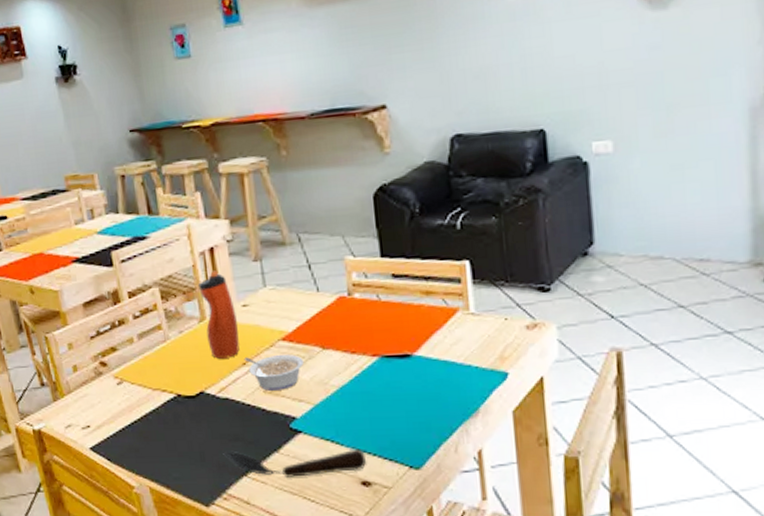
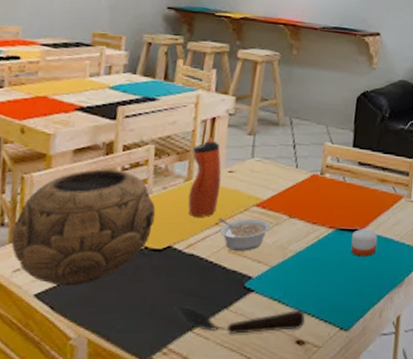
decorative bowl: none [52,318,180,439] -> present [11,169,156,286]
candle: none [402,352,437,386] -> present [351,228,378,257]

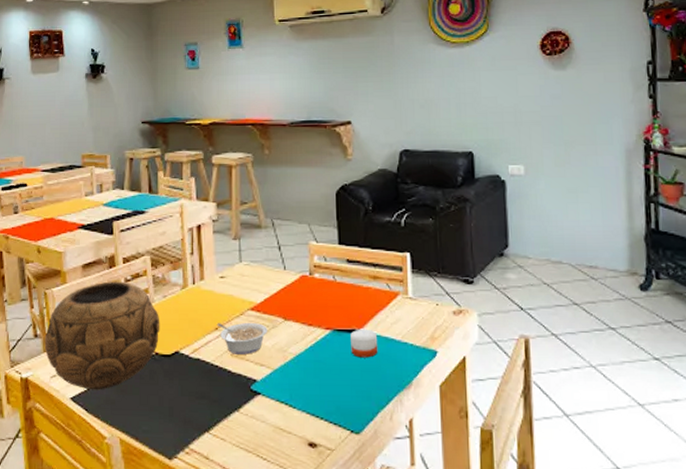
spoon: present [173,305,305,334] -> none [188,407,314,436]
water bottle: present [188,138,222,217] -> none [185,245,214,323]

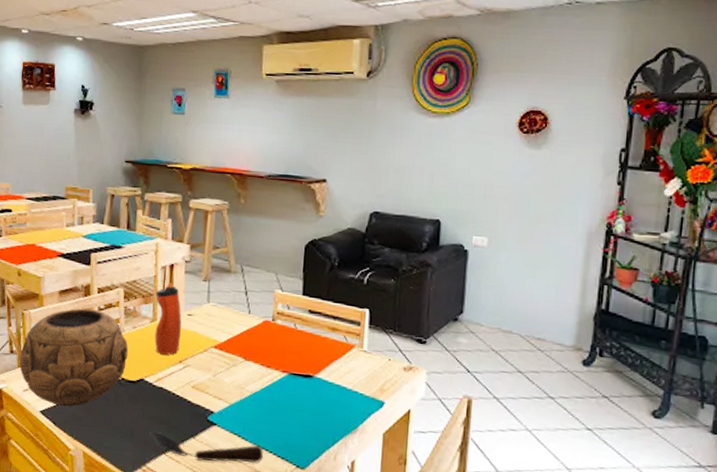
water bottle: none [185,245,214,323] -> present [154,283,182,355]
spoon: none [188,407,314,436] -> present [148,430,263,464]
legume: present [216,323,268,355] -> none [181,356,228,388]
candle: present [350,329,378,358] -> none [304,375,330,402]

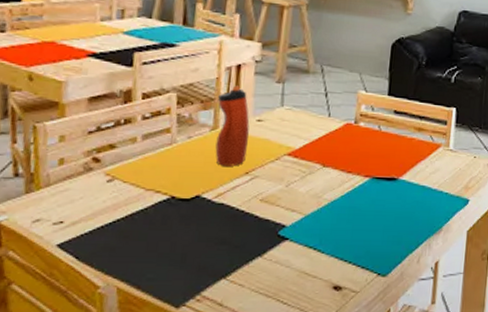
decorative bowl: present [19,308,129,407] -> none [27,118,182,236]
spoon: present [148,430,263,464] -> none [204,253,342,281]

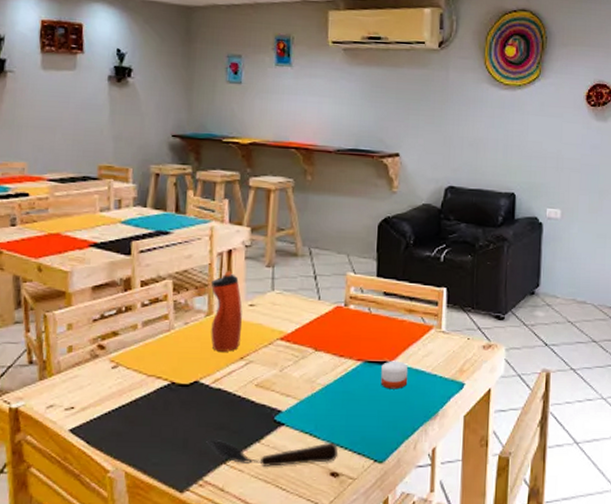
spoon: none [204,253,342,281] -> present [205,438,338,466]
candle: none [387,177,415,205] -> present [381,360,408,389]

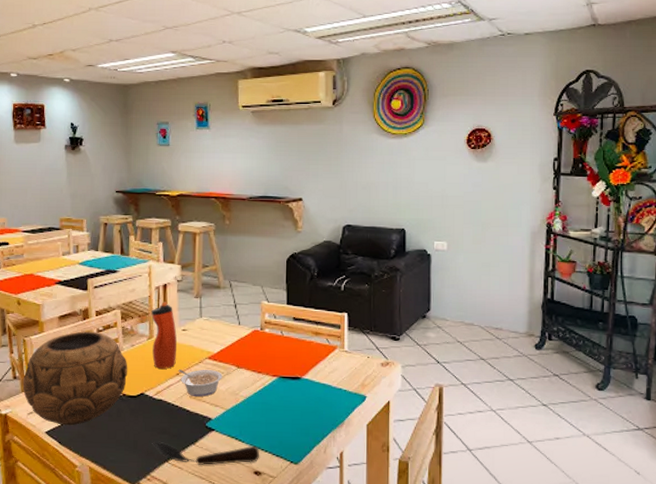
decorative bowl: none [41,305,180,422] -> present [22,331,128,426]
legume: none [242,352,297,385] -> present [178,369,222,397]
candle: present [381,360,408,389] -> none [293,376,317,401]

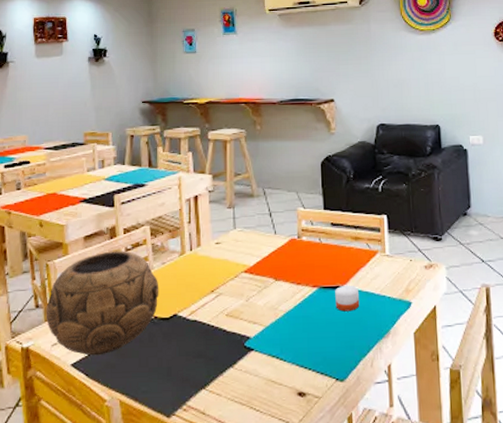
water bottle: present [151,302,177,369] -> none [183,214,210,287]
spoon: present [151,441,259,465] -> none [186,364,302,390]
legume: present [178,369,222,397] -> none [212,284,260,314]
candle: none [293,376,317,401] -> present [335,285,360,312]

